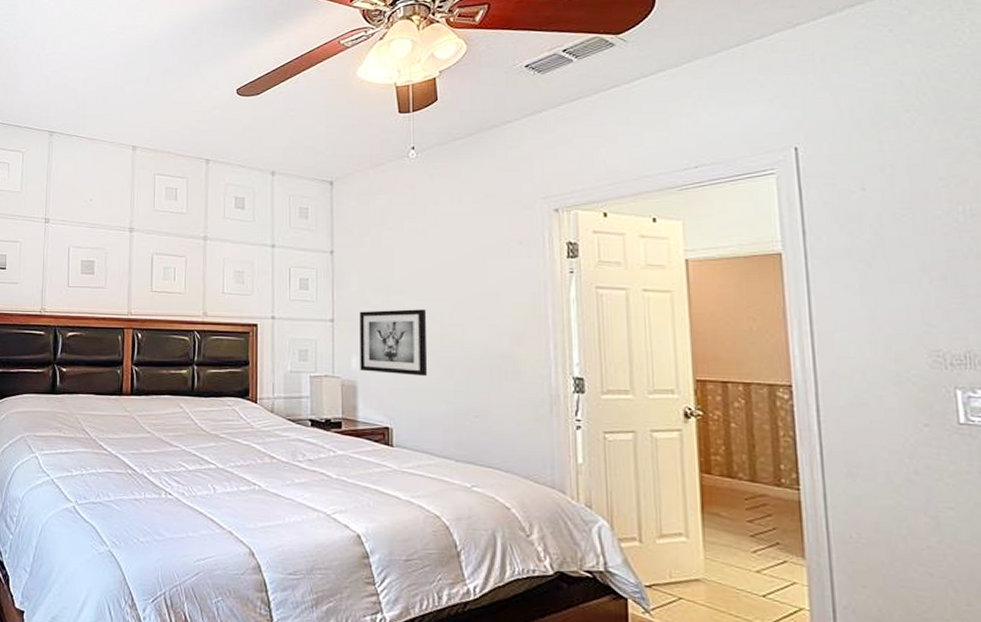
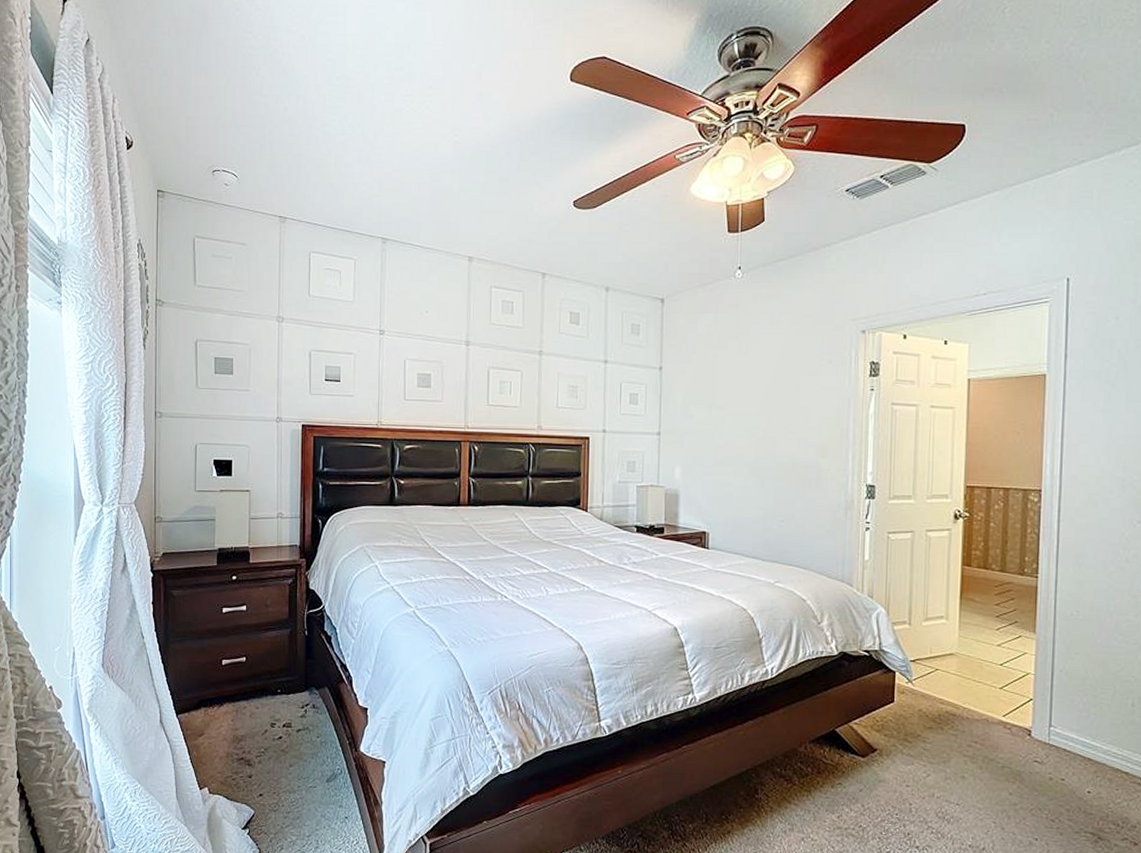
wall art: present [359,309,428,377] -> none [682,423,744,485]

